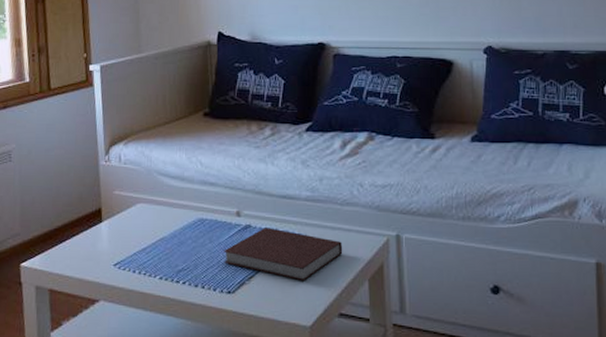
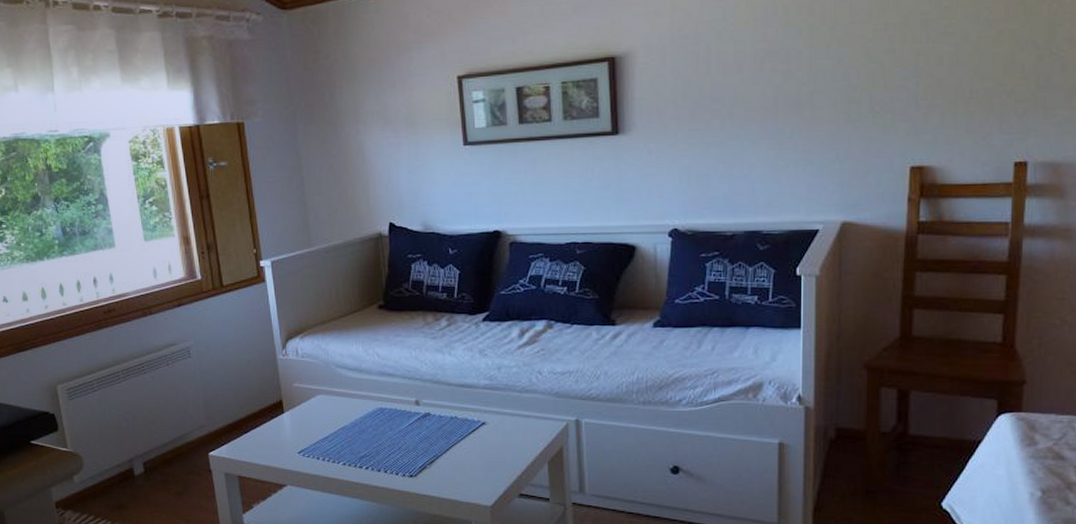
notebook: present [223,228,343,281] -> none [404,415,522,465]

